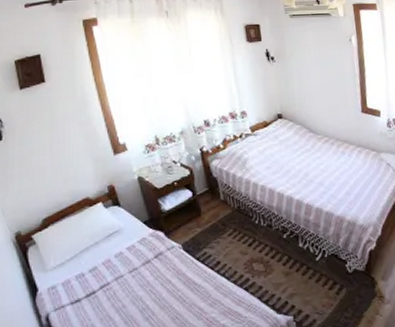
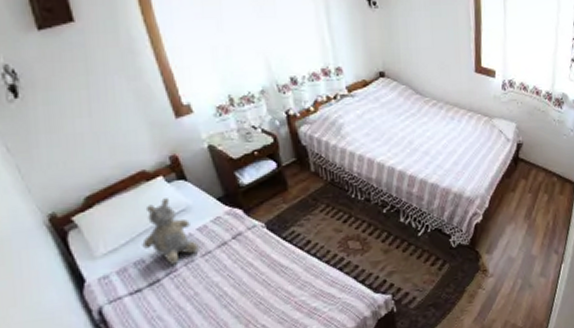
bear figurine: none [83,221,128,279] -> present [142,198,199,265]

